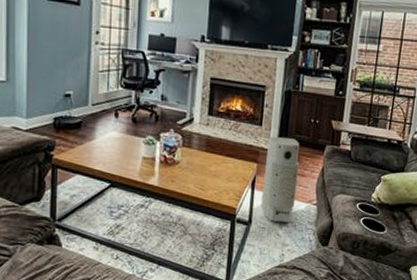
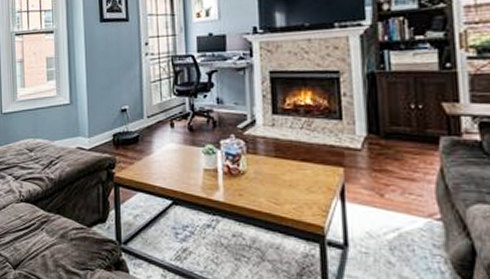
air purifier: present [261,137,300,223] -> none [354,132,408,246]

